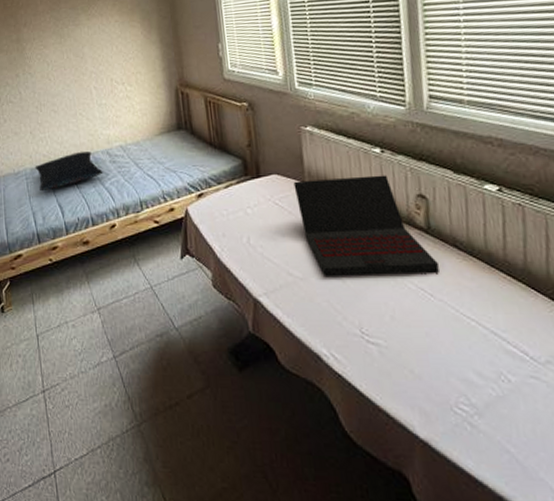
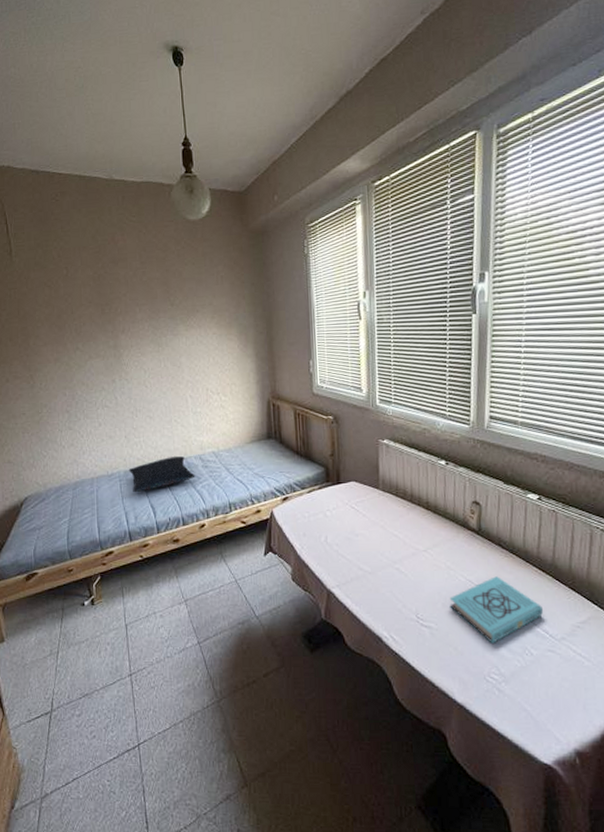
laptop: present [293,175,440,276] -> none [369,484,486,570]
book: none [398,284,520,366] -> present [449,576,544,643]

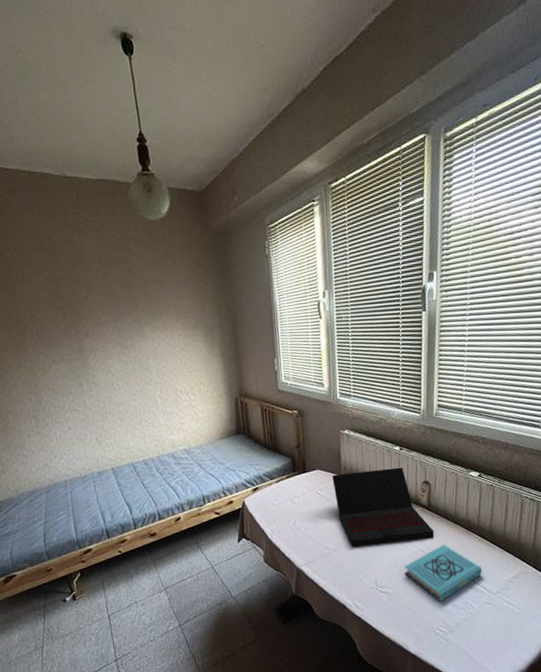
pillow: present [128,456,195,493] -> none [102,455,169,493]
laptop: none [369,484,486,570] -> present [332,467,435,547]

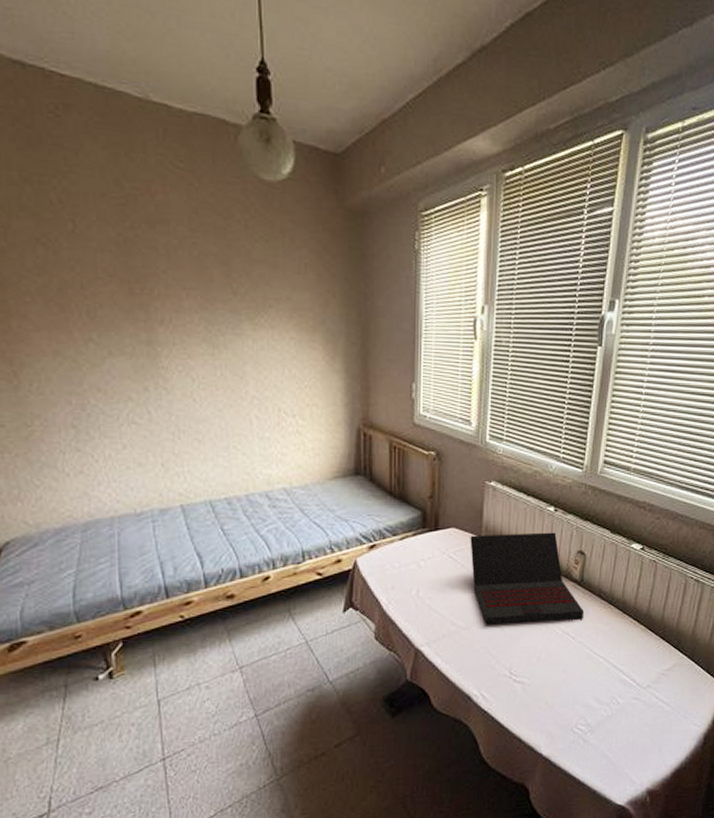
book: present [404,545,483,602] -> none [544,628,634,695]

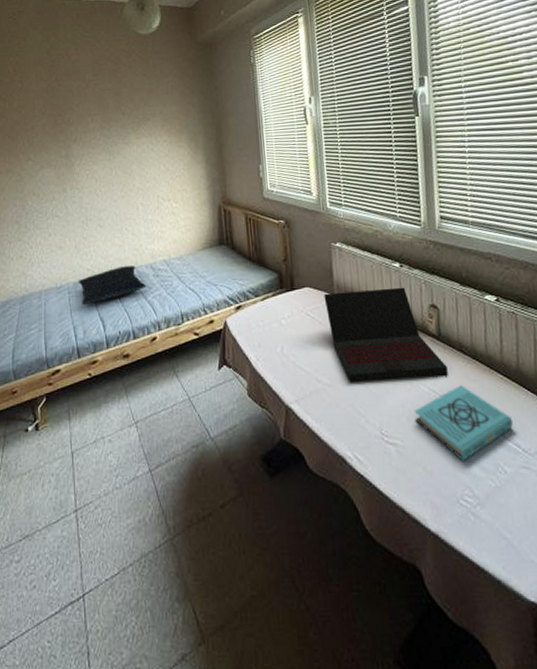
pillow: none [166,493,259,538] -> present [78,266,146,306]
book: none [544,628,634,695] -> present [414,385,514,461]

